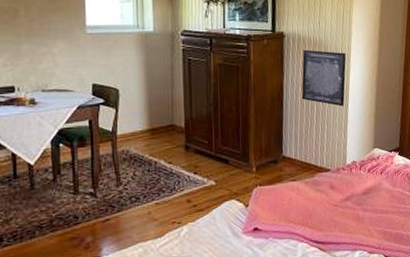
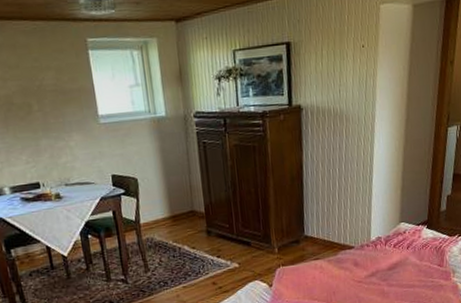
wall art: present [301,49,346,107] -> none [322,122,370,181]

